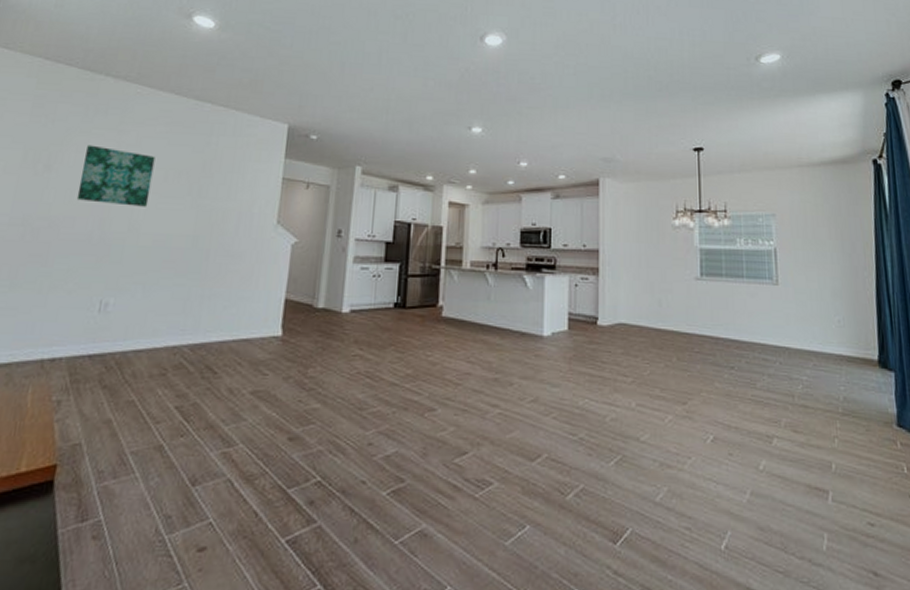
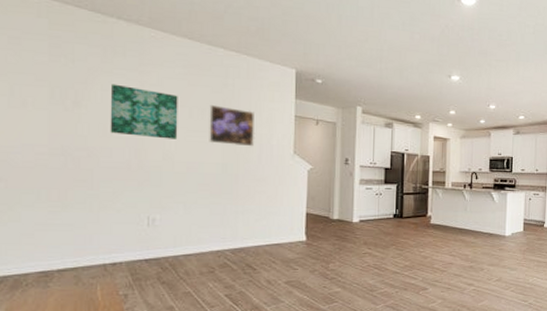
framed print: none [182,167,237,216] -> present [209,105,255,147]

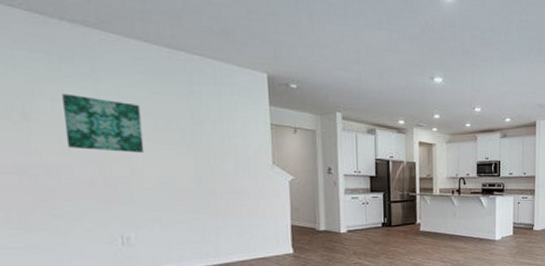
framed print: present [209,105,255,147] -> none [176,114,230,159]

